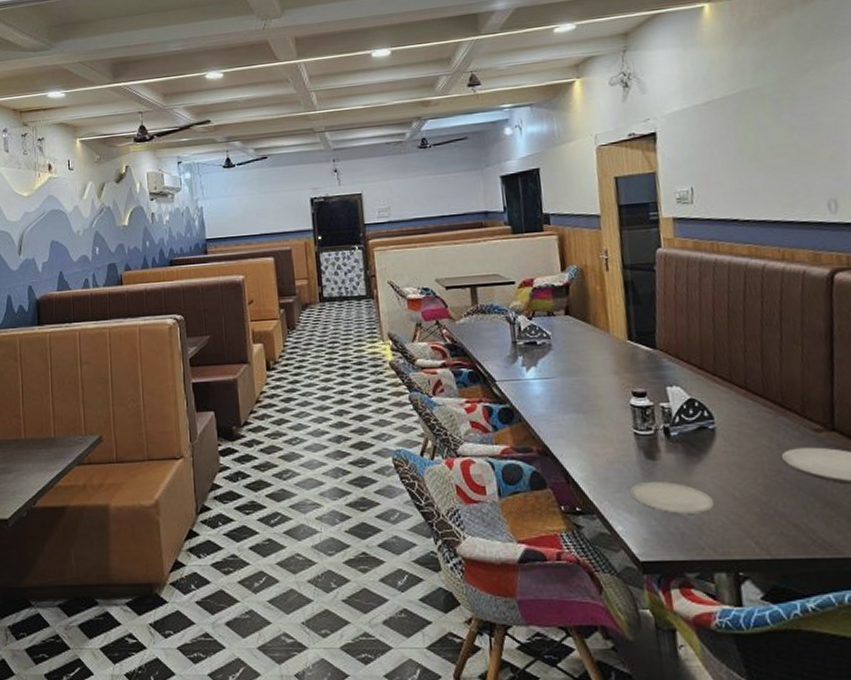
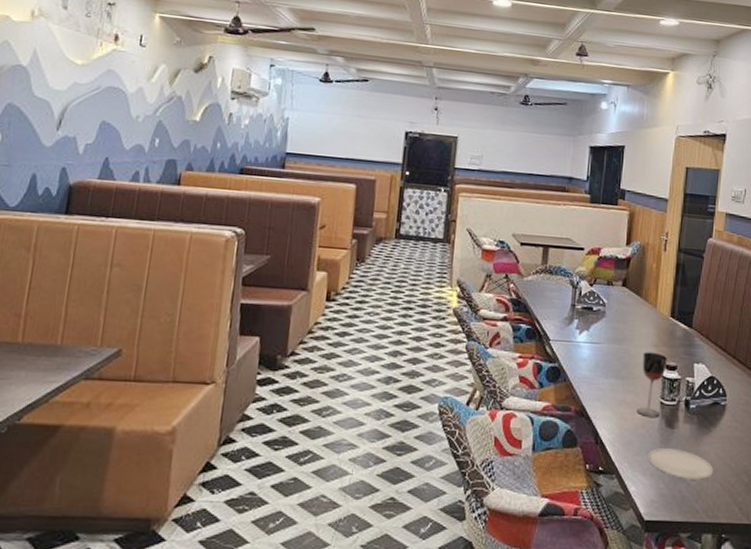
wineglass: none [603,380,636,451] -> present [636,352,667,418]

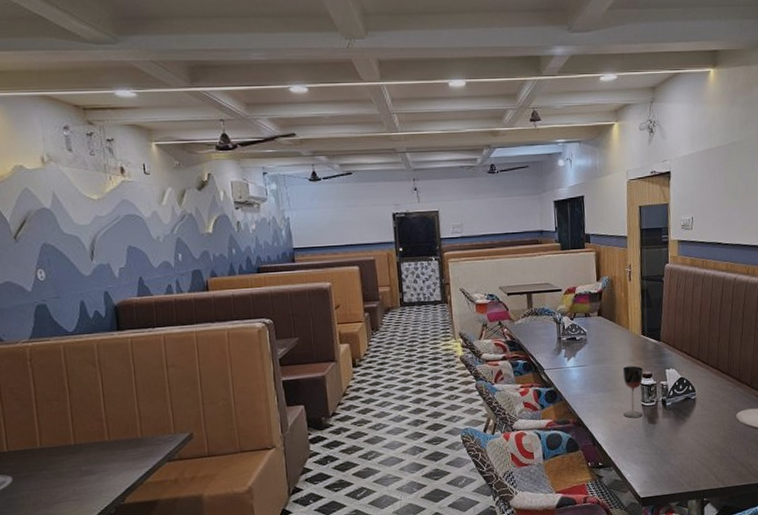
plate: present [647,448,714,480] -> none [637,439,692,462]

